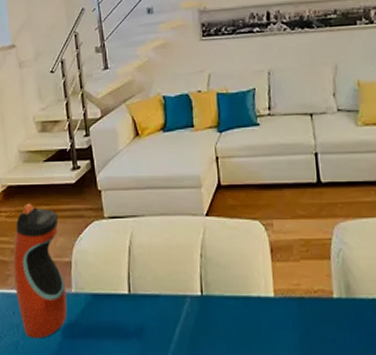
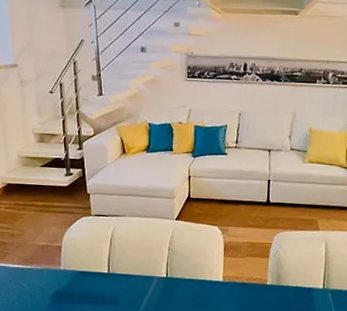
water bottle: present [13,203,68,339] -> none [11,199,57,301]

